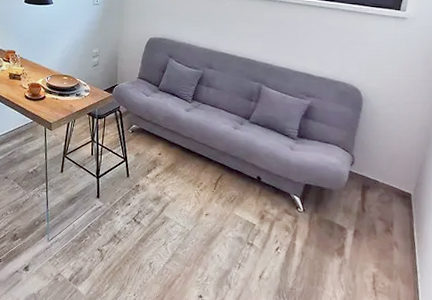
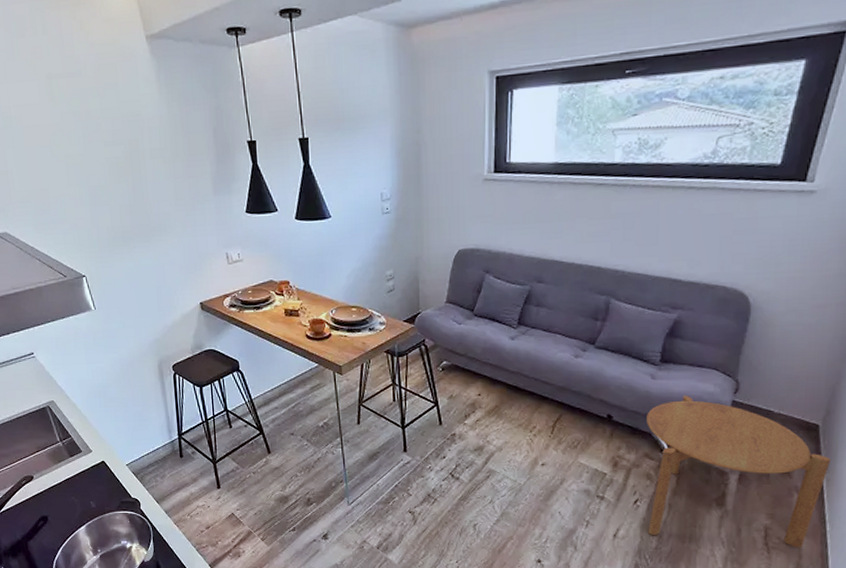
side table: none [286,164,421,293] -> present [646,395,832,548]

